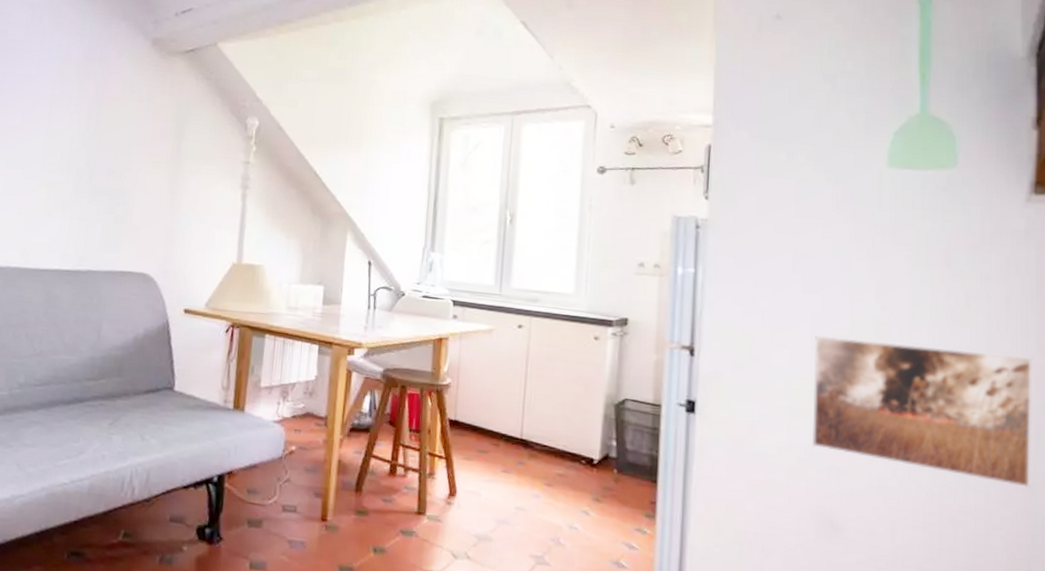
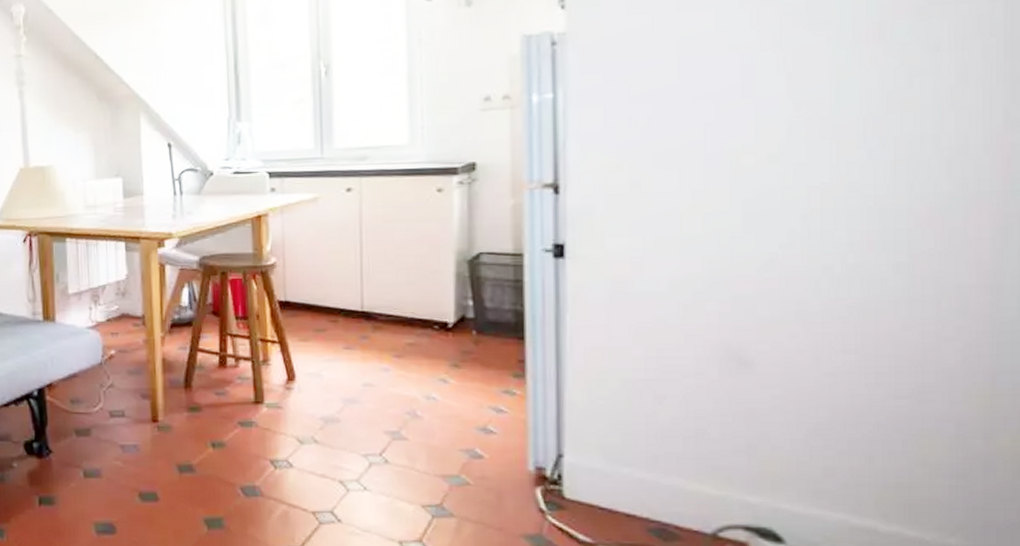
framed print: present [811,335,1034,488] -> none [709,134,1000,290]

